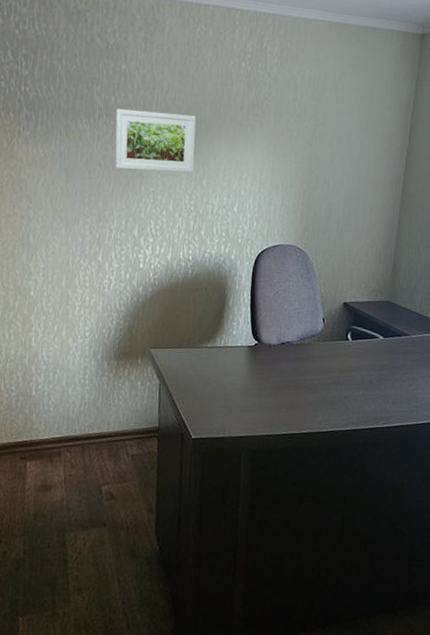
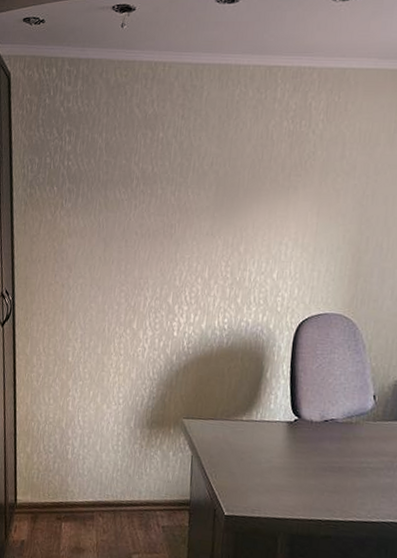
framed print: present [114,109,197,173] -> none [151,177,234,239]

